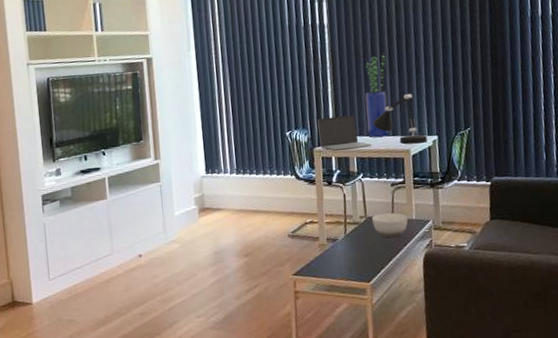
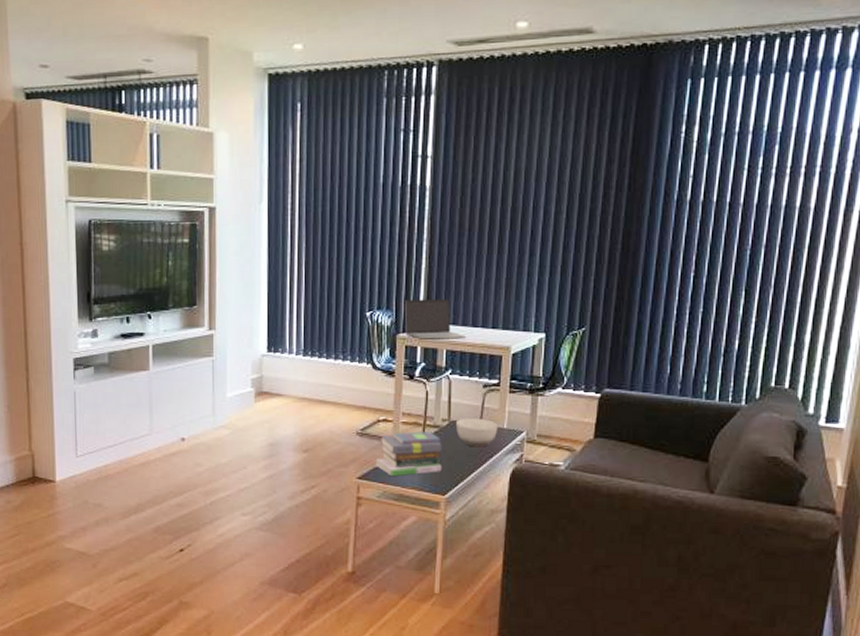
books: none [307,228,365,271] -> present [375,431,442,477]
vase: present [365,52,389,138] -> none [463,227,495,329]
desk lamp: present [373,94,427,144] -> none [470,281,532,340]

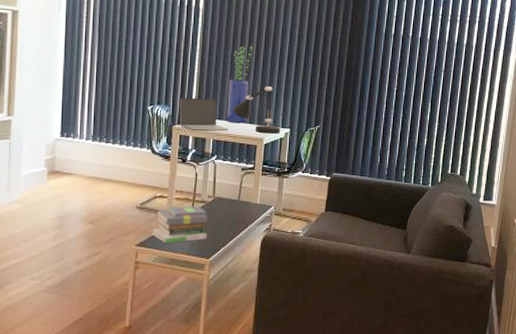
bowl: present [455,418,499,447] -> none [218,195,253,219]
vase: none [463,227,495,329] -> present [227,43,253,124]
desk lamp: none [470,281,532,340] -> present [233,87,280,134]

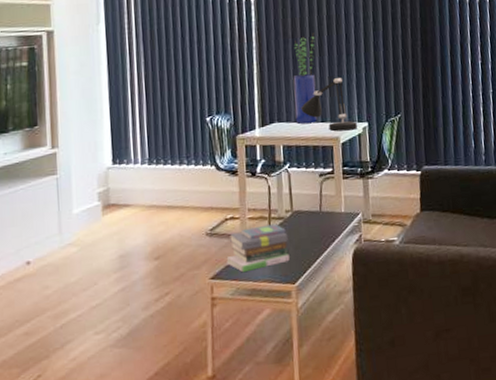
laptop: present [180,97,229,131] -> none [241,99,299,138]

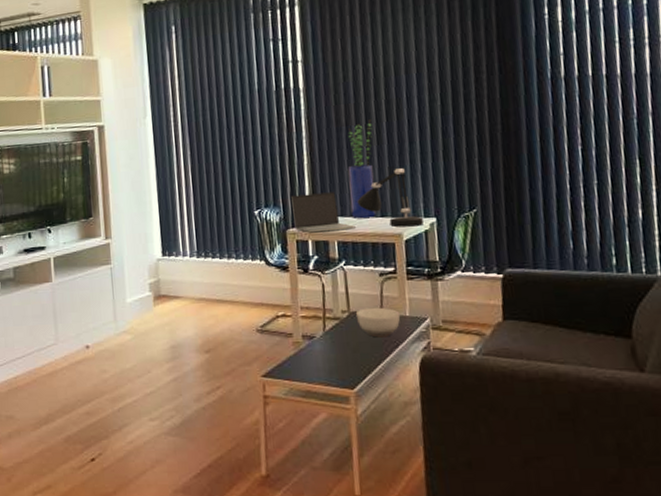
books: present [226,223,290,273] -> none [278,324,348,373]
laptop: none [241,99,299,138] -> present [291,192,356,233]
bowl: none [297,205,337,234] -> present [355,307,401,338]

